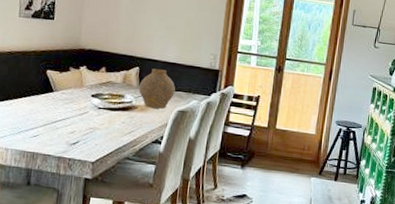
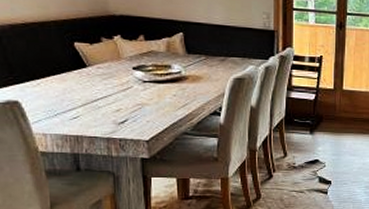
vase: present [138,69,175,109] -> none [186,33,228,78]

